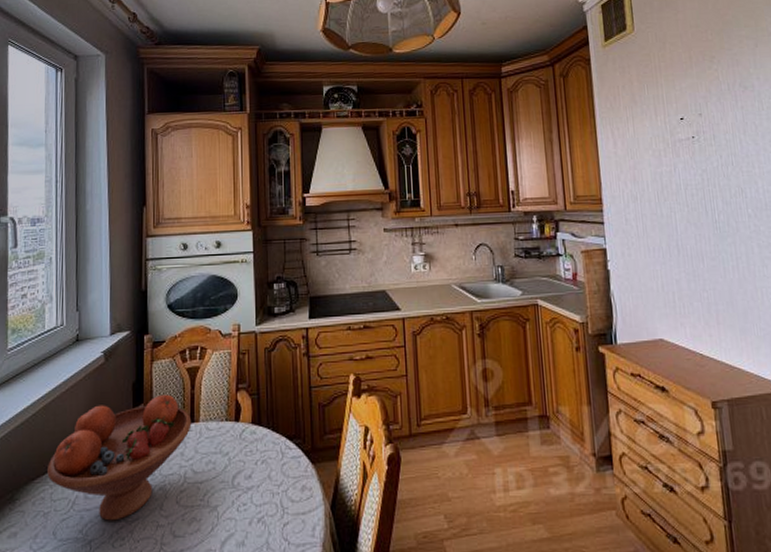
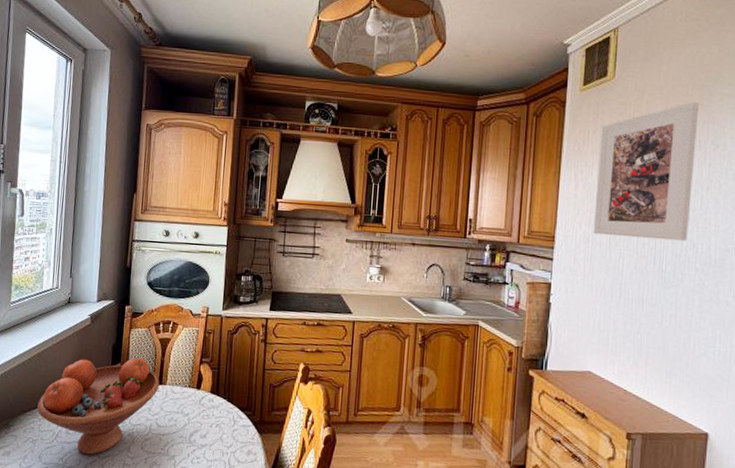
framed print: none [629,47,735,192] -> present [593,102,700,242]

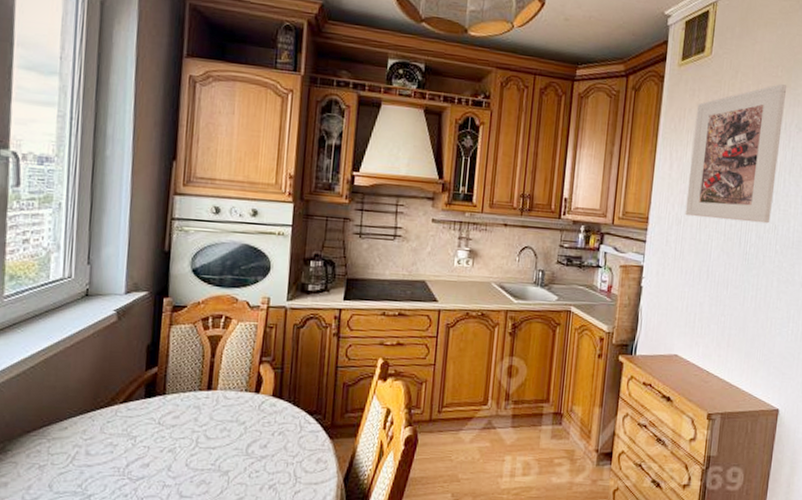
fruit bowl: present [37,357,160,455] -> none [45,359,209,478]

